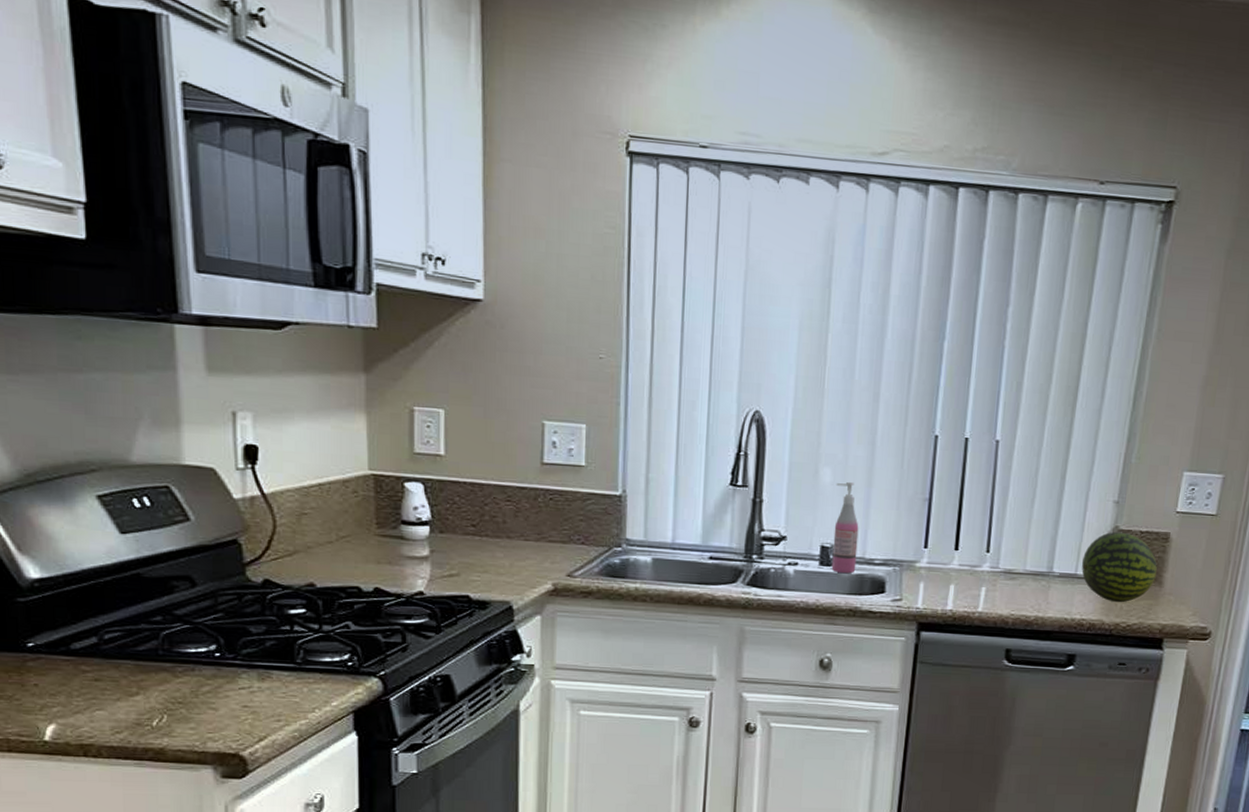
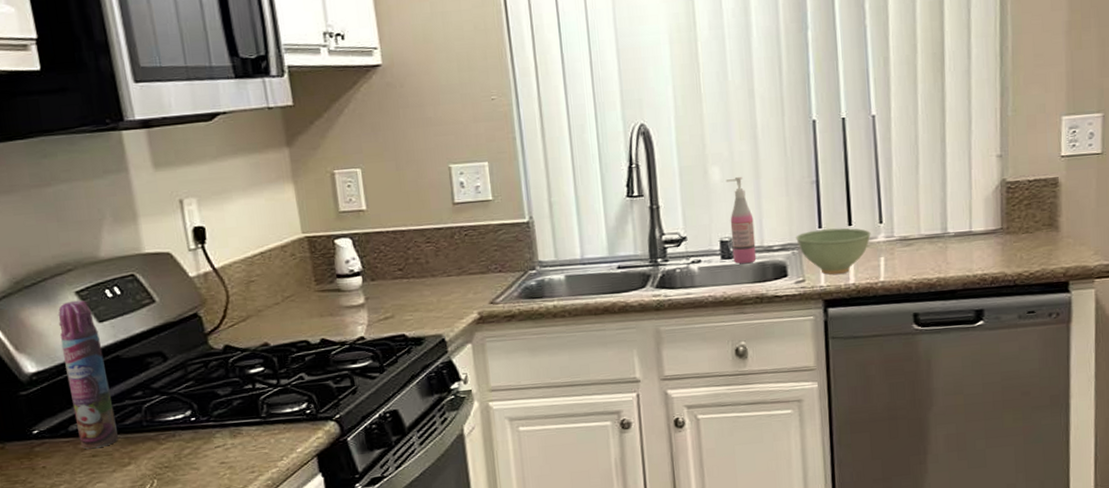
whipped cream can: none [72,505,128,673] -> present [58,300,118,450]
bowl: none [899,549,976,598] -> present [796,228,871,275]
fruit: present [1081,531,1157,603] -> none [974,183,1051,253]

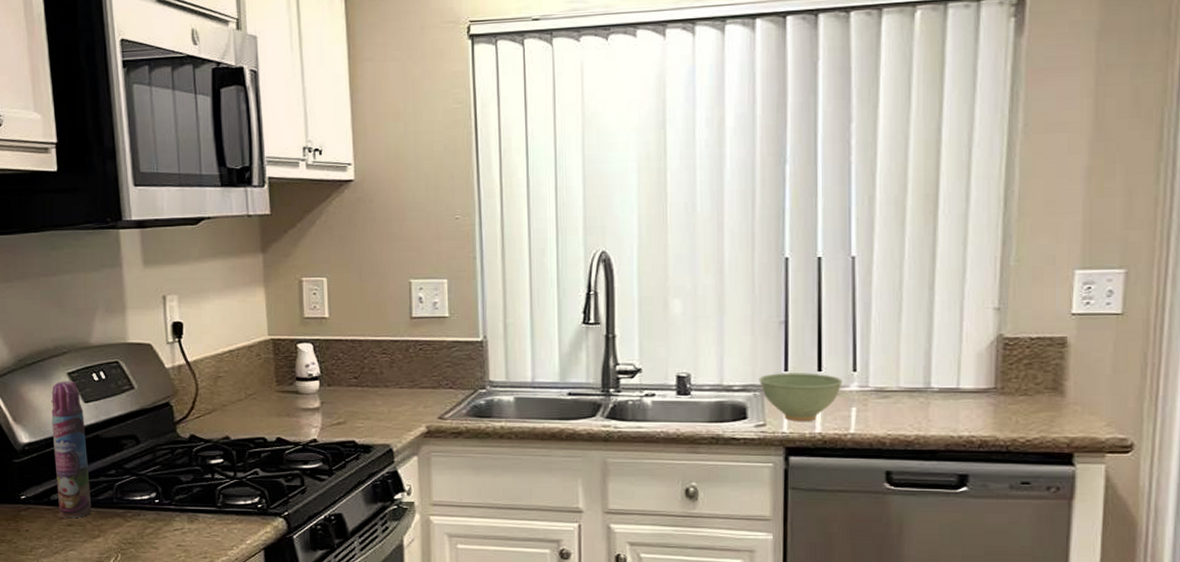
soap dispenser: present [725,176,757,264] -> none [687,310,715,402]

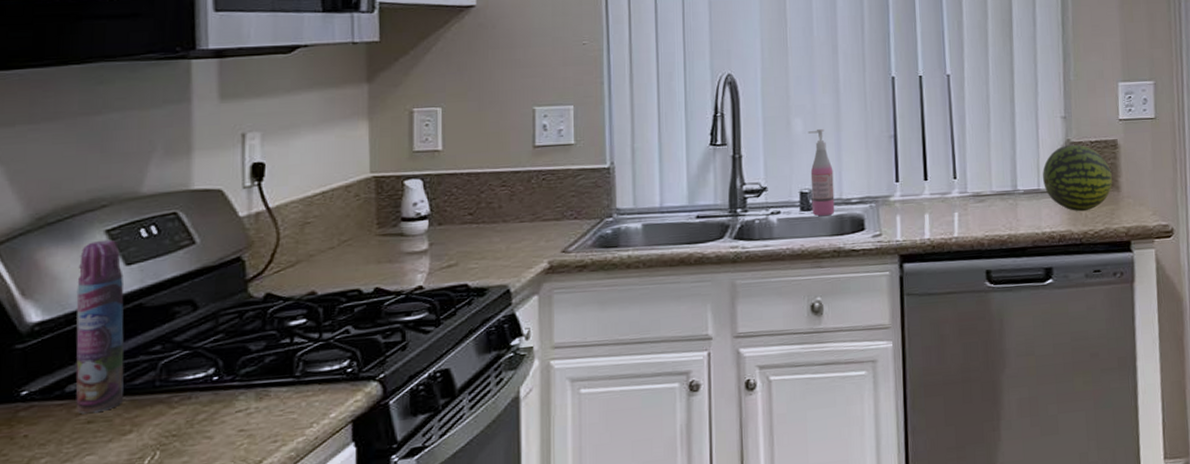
soap dispenser: none [687,310,715,402] -> present [807,128,835,216]
bowl: present [759,373,843,421] -> none [874,182,946,229]
fruit: none [963,340,1055,416] -> present [1042,144,1112,212]

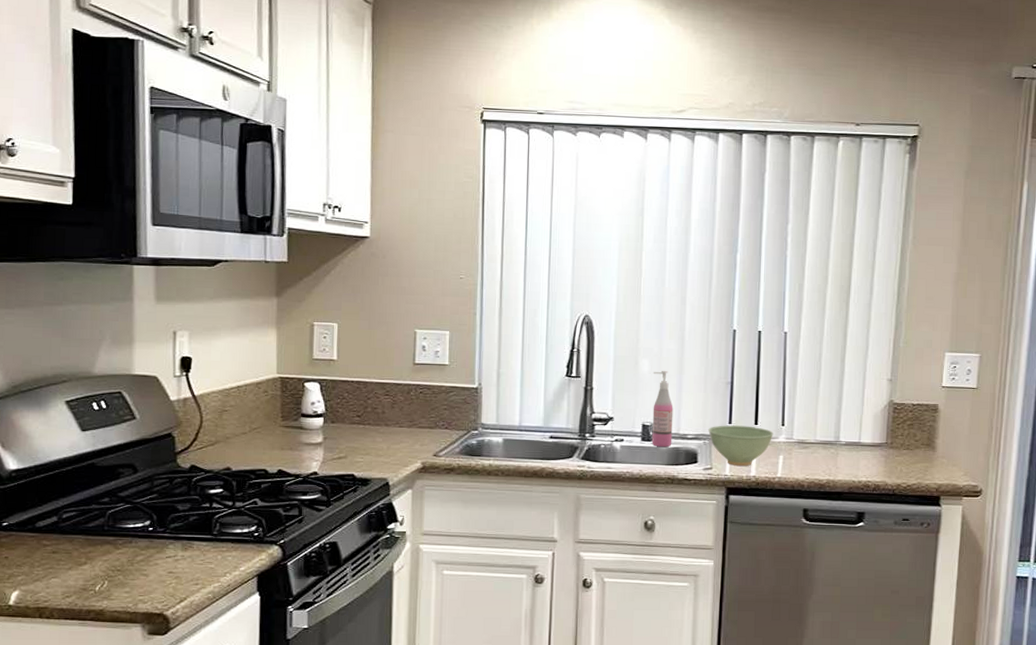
whipped cream can: present [75,239,124,415] -> none [43,409,81,546]
bowl: none [874,182,946,229] -> present [708,425,774,466]
fruit: present [1042,144,1112,212] -> none [863,405,929,466]

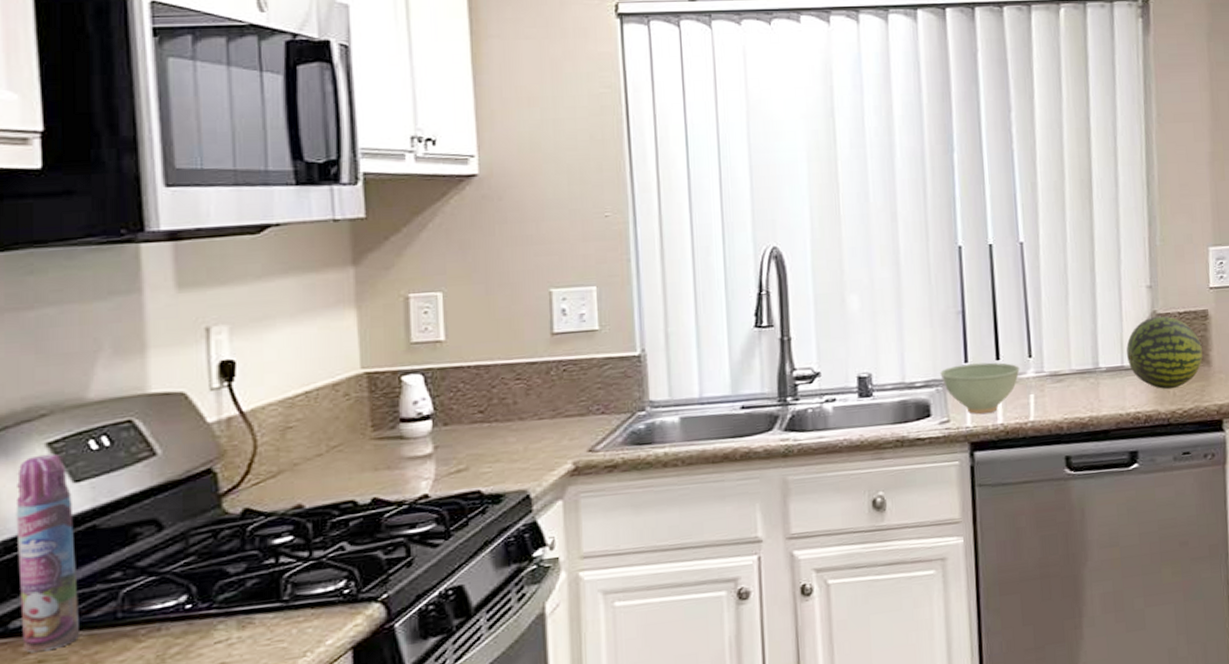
whipped cream can: none [43,409,81,546] -> present [15,453,79,653]
soap dispenser: present [652,370,673,448] -> none [865,305,897,403]
fruit: none [863,405,929,466] -> present [1126,316,1203,389]

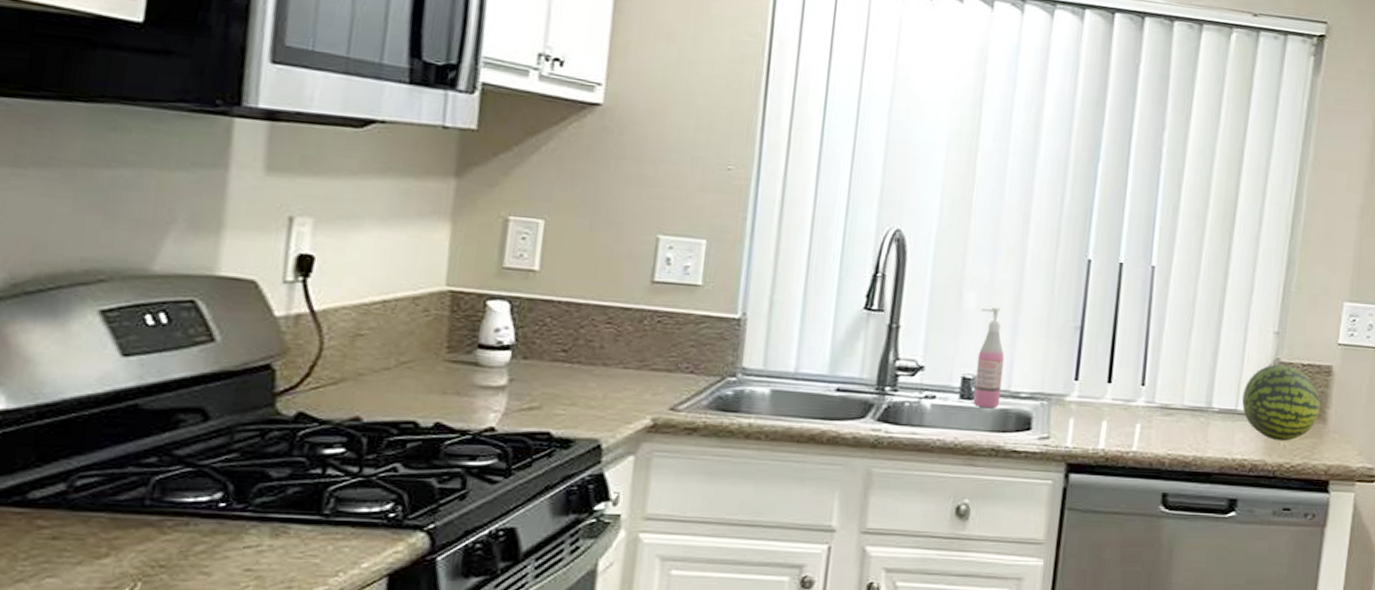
whipped cream can: present [15,453,79,653] -> none [38,321,118,528]
soap dispenser: none [865,305,897,403] -> present [973,307,1005,409]
bowl: present [940,362,1020,414] -> none [1048,382,1131,436]

